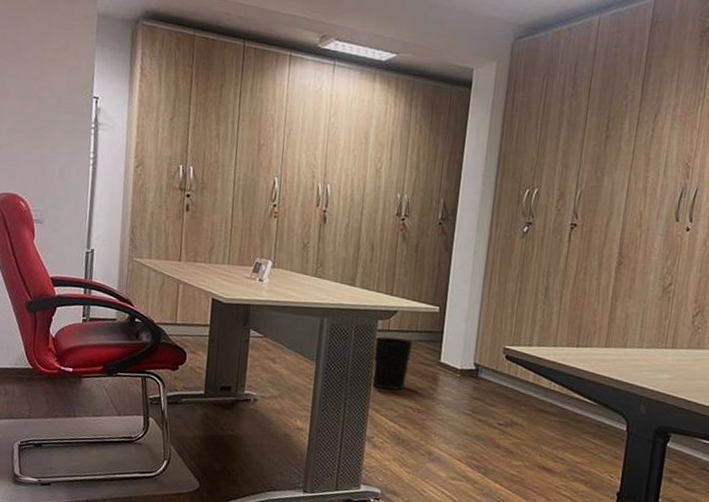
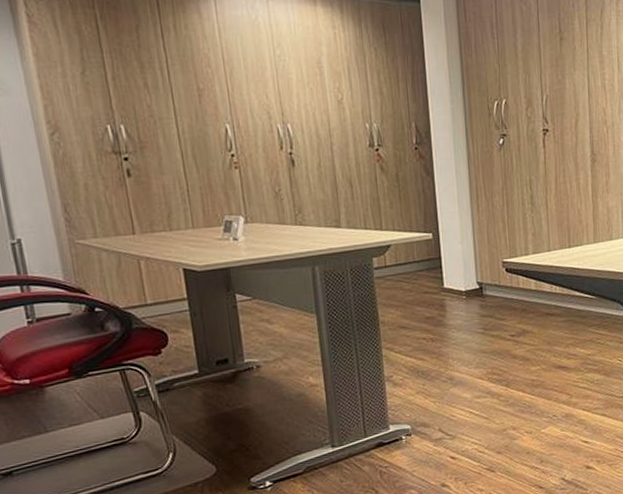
wastebasket: present [372,336,413,390] -> none [372,271,414,327]

